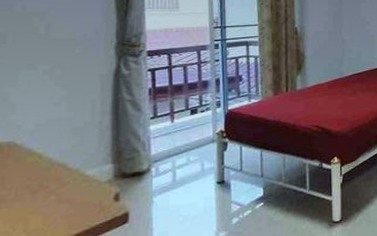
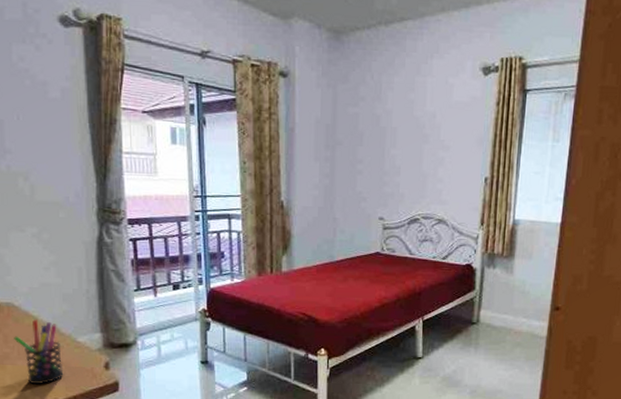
pen holder: none [12,157,68,227] -> present [14,319,64,385]

